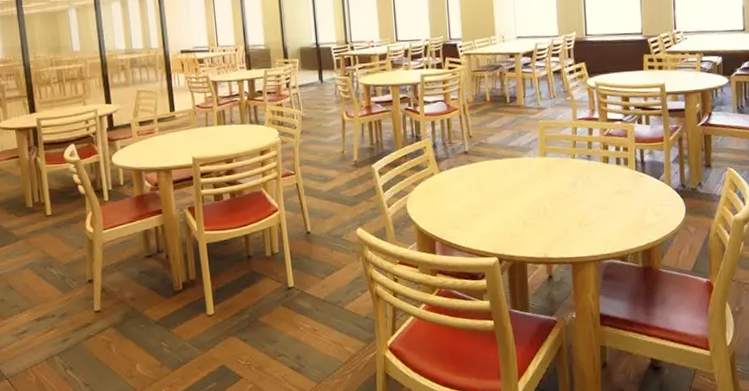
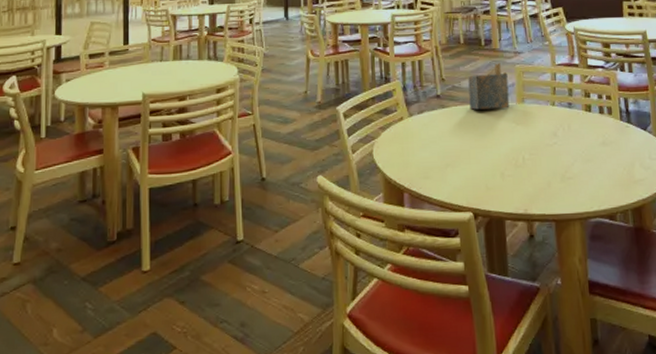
napkin holder: none [494,119,533,164] -> present [468,63,510,110]

